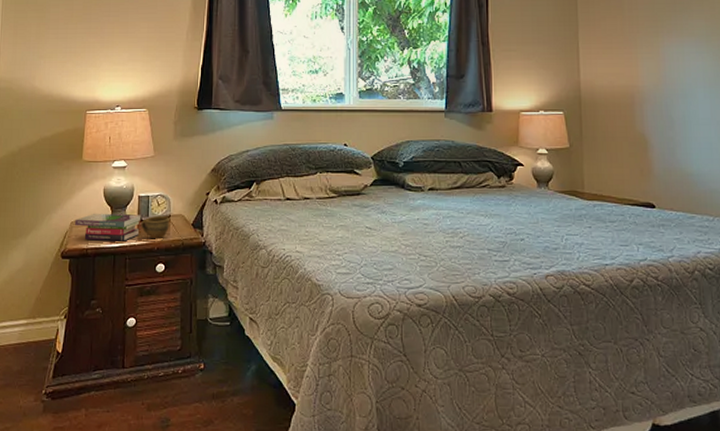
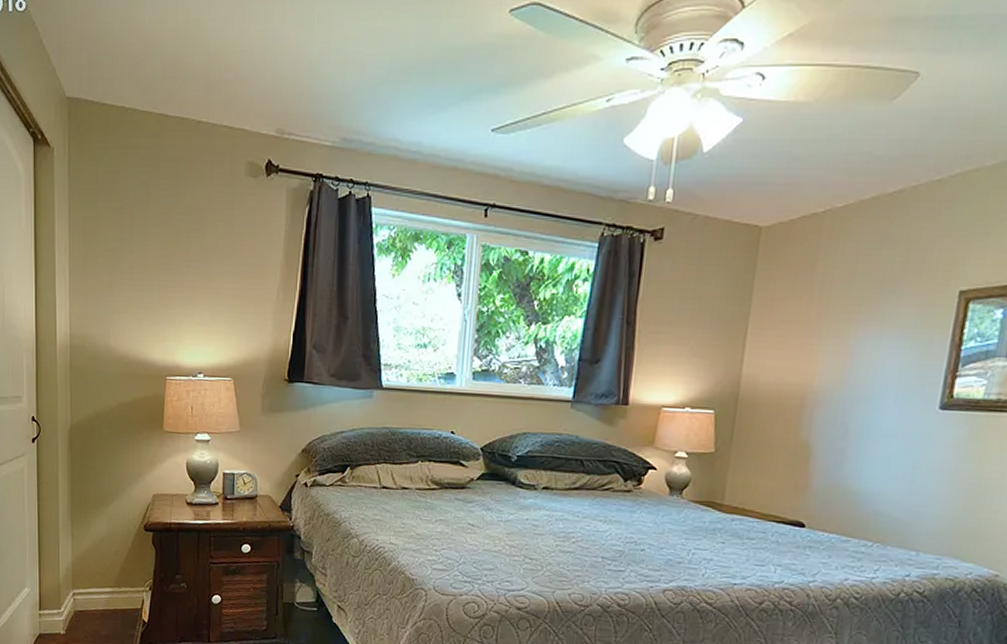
books: present [75,213,141,241] -> none [157,487,226,519]
cup: present [140,216,169,240] -> none [225,495,256,520]

